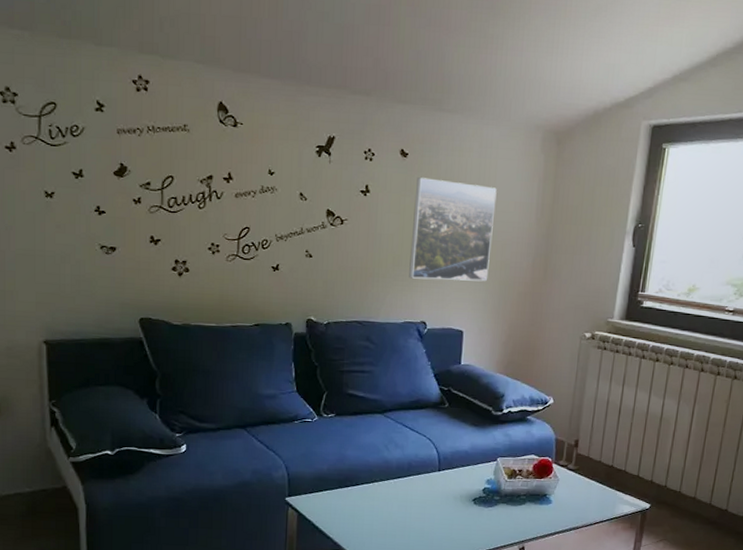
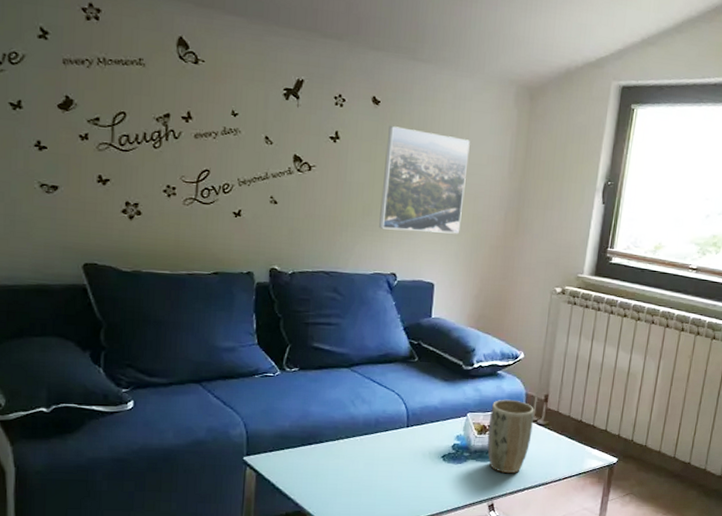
plant pot: none [517,444,564,518] -> present [487,399,534,474]

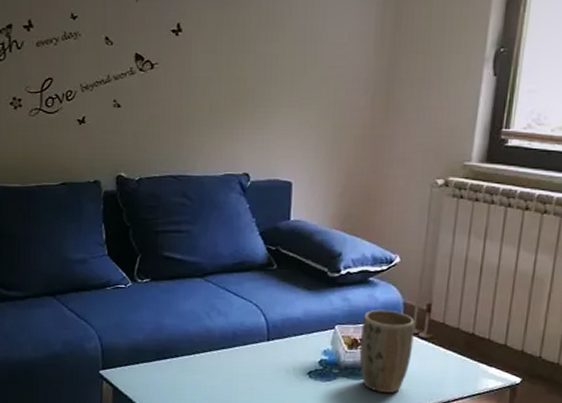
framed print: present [379,126,470,234] -> none [228,11,328,126]

